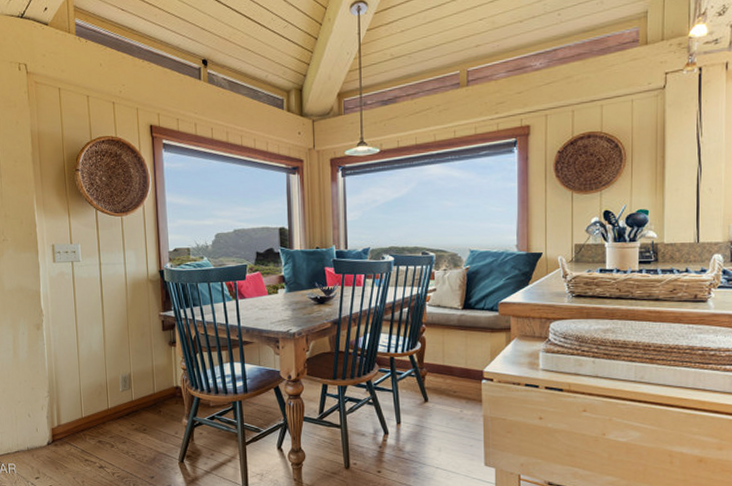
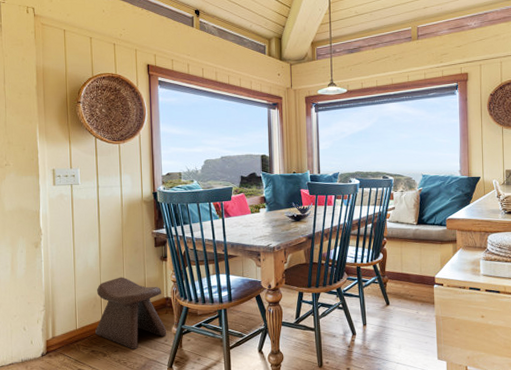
stool: none [102,363,177,441] -> present [95,277,167,349]

